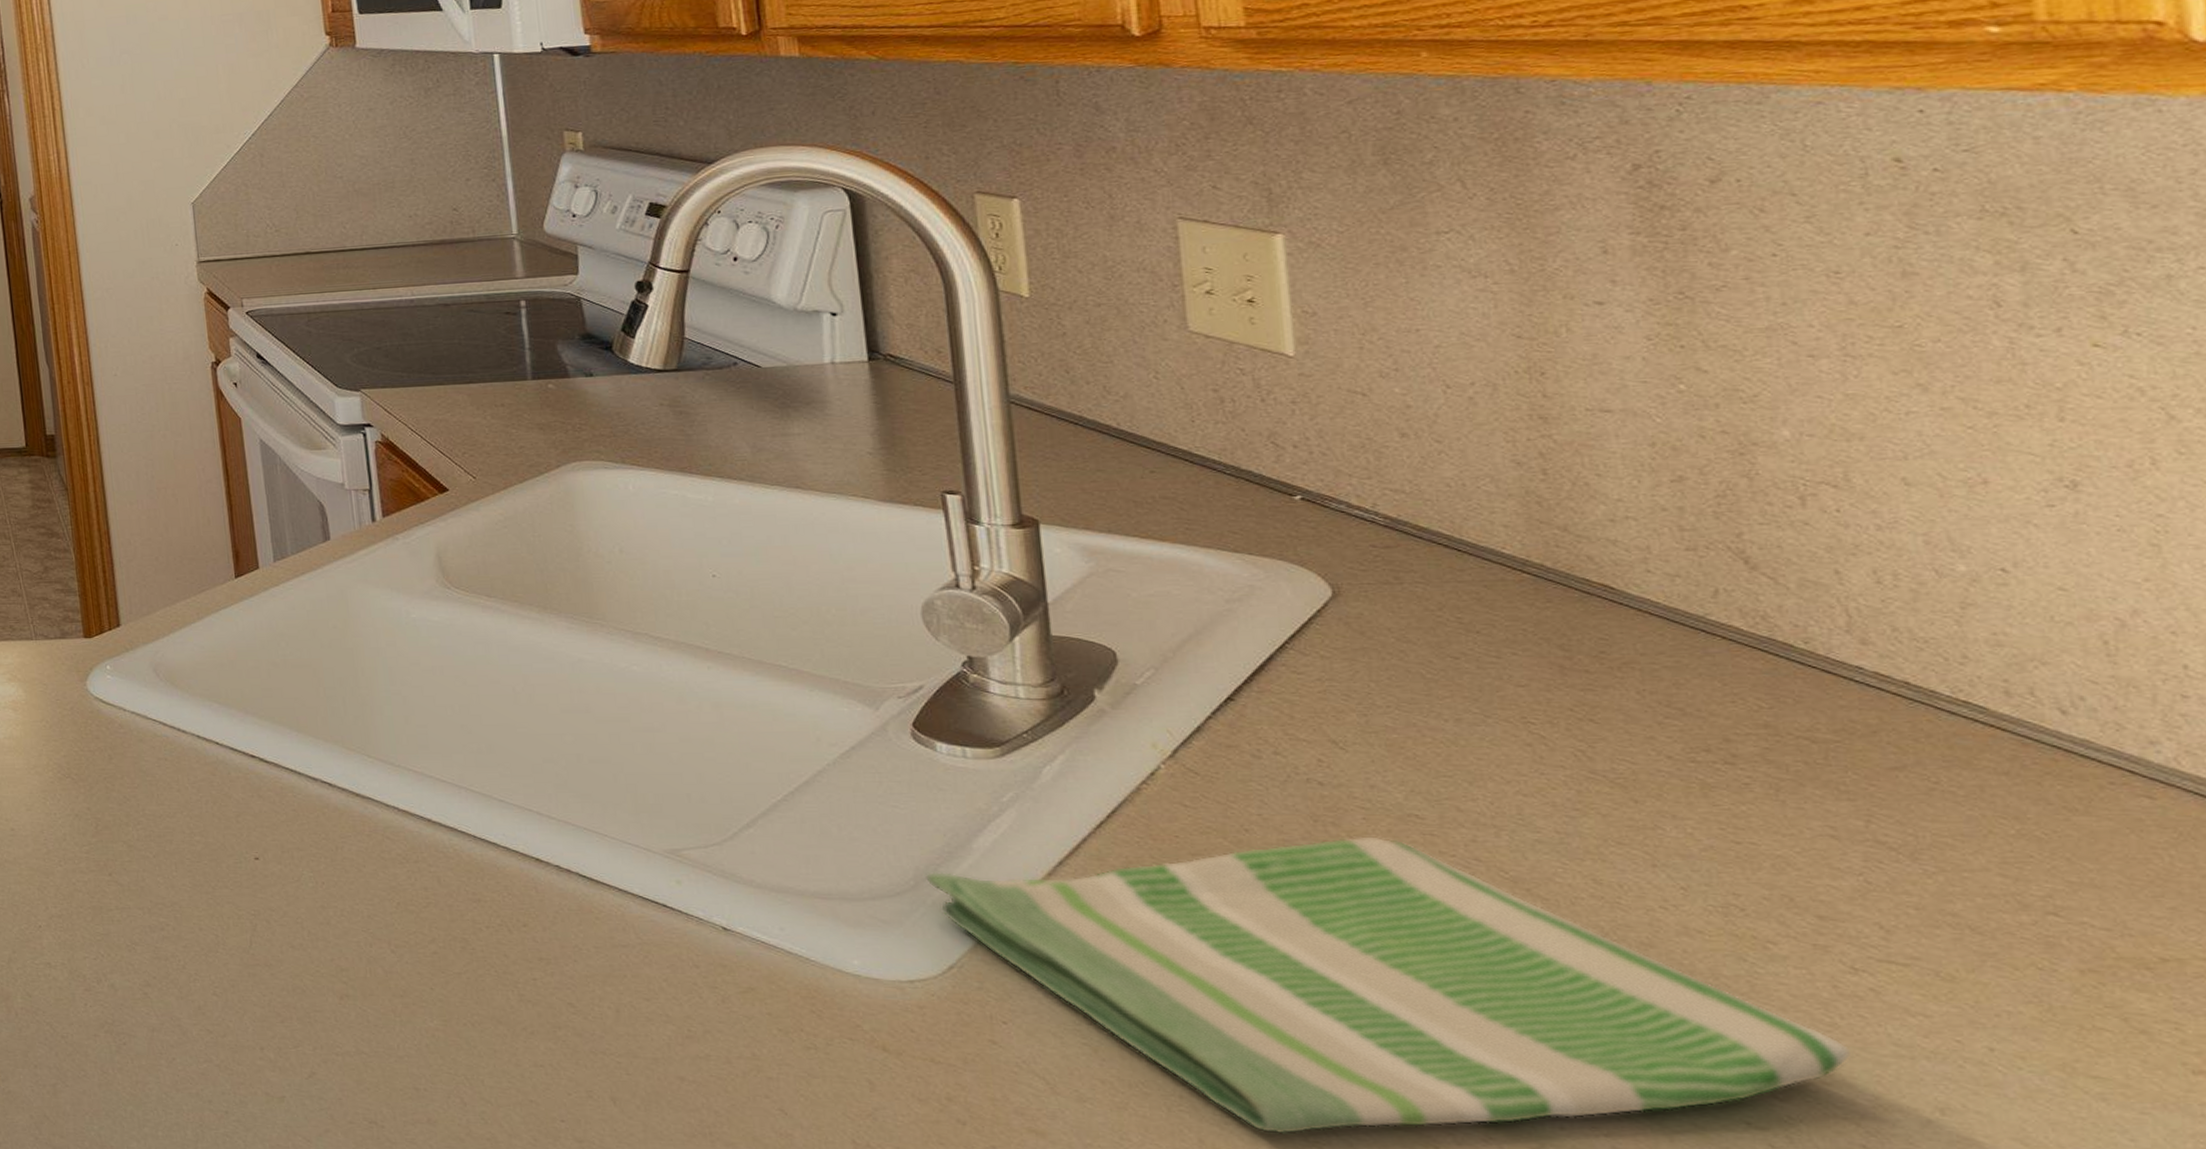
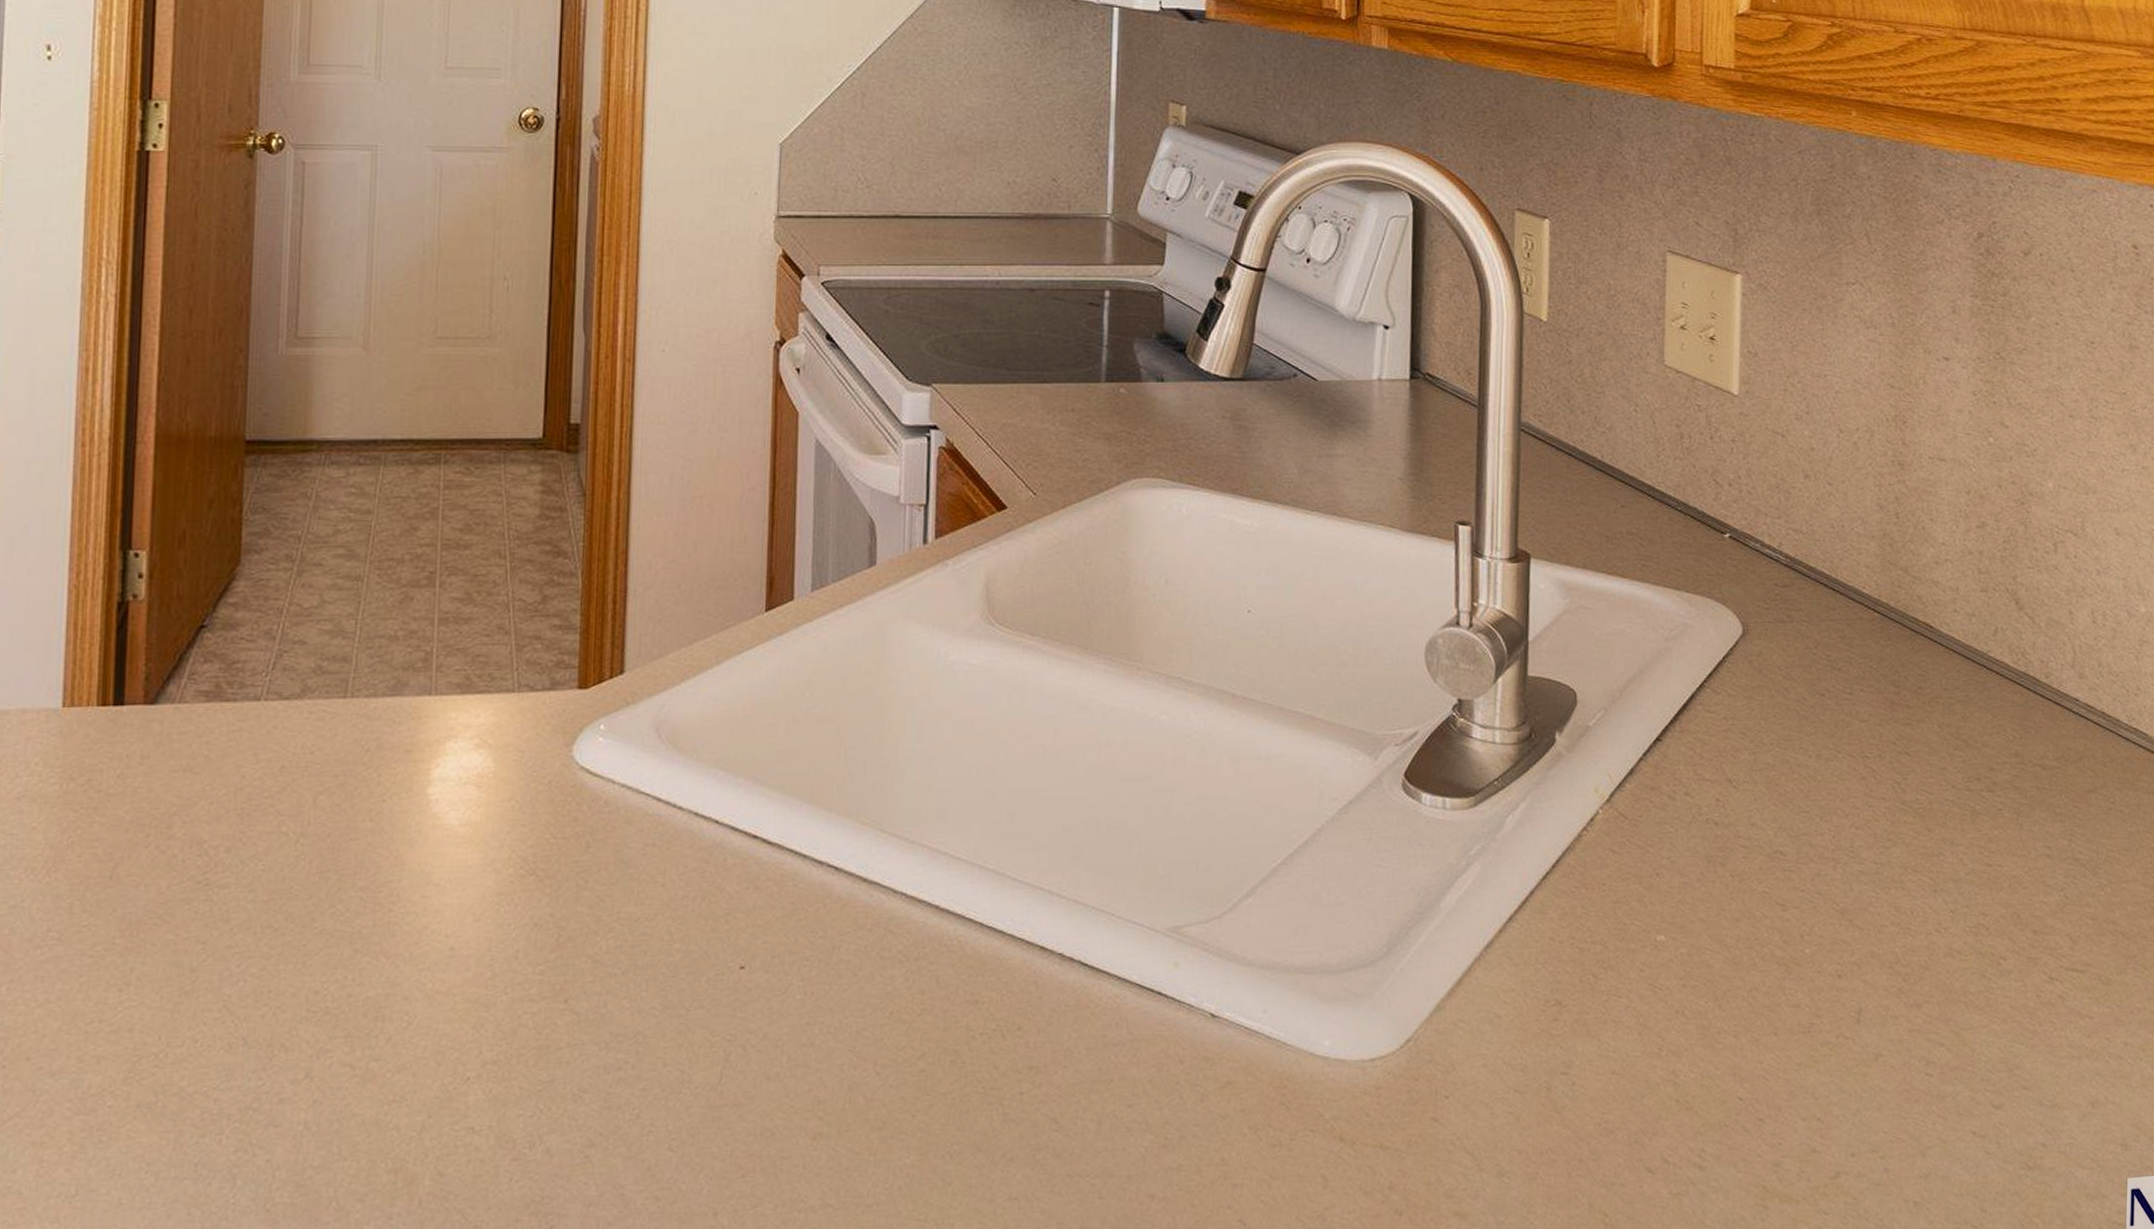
dish towel: present [924,835,1852,1135] -> none [1396,873,2043,1190]

